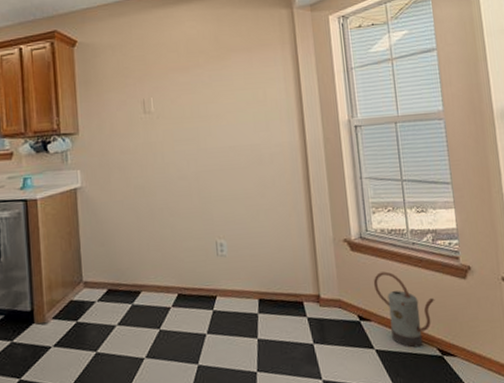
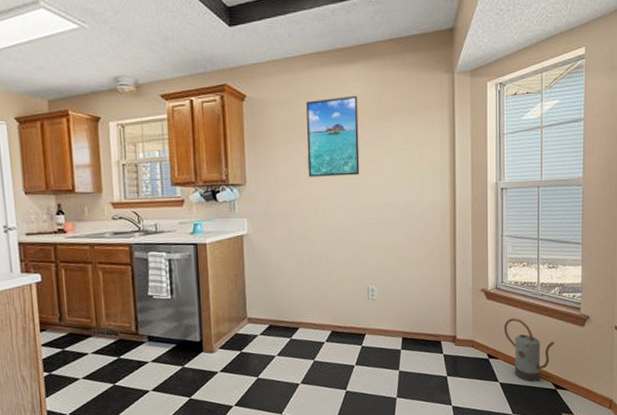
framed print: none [140,35,200,123] -> present [306,95,360,177]

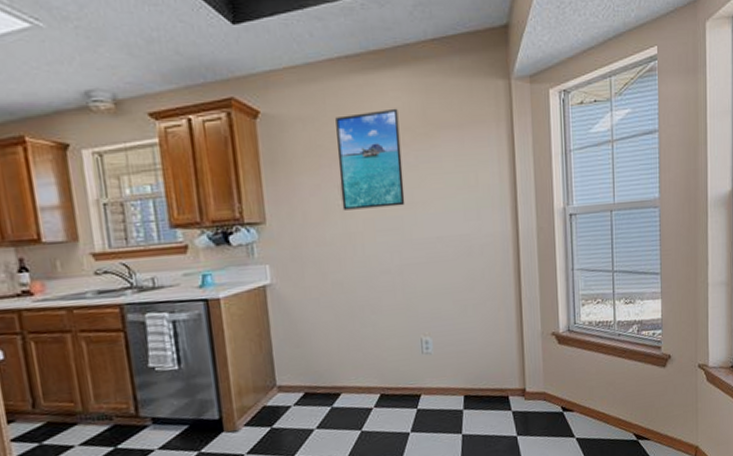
watering can: present [503,318,555,382] -> none [578,363,635,435]

